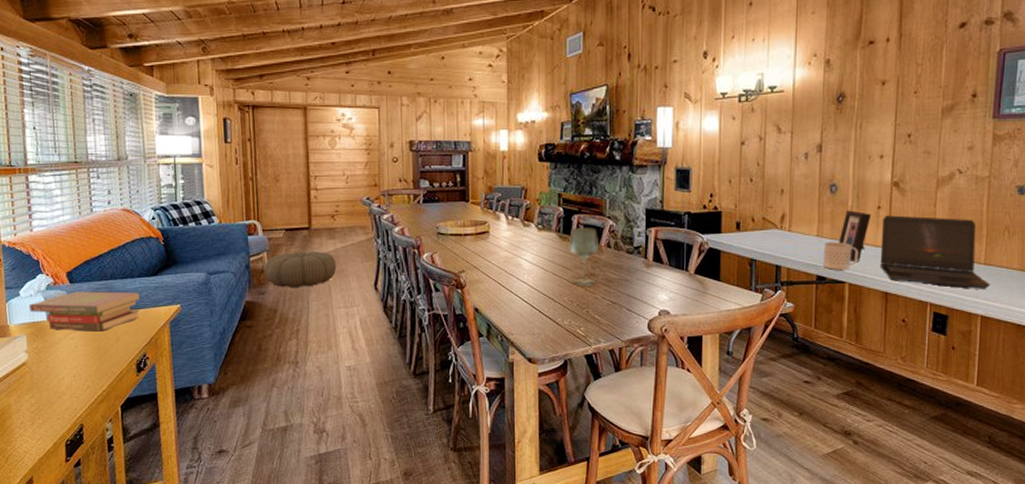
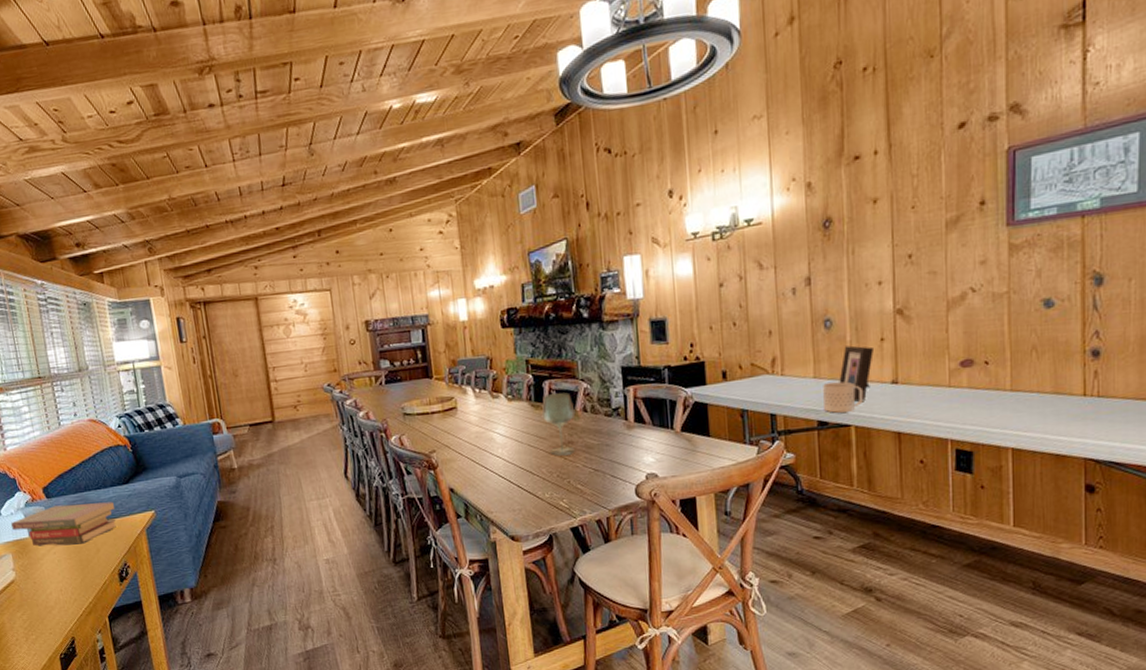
pouf: present [263,251,337,287] -> none [231,444,305,484]
laptop computer: present [880,215,990,290] -> none [887,342,1020,420]

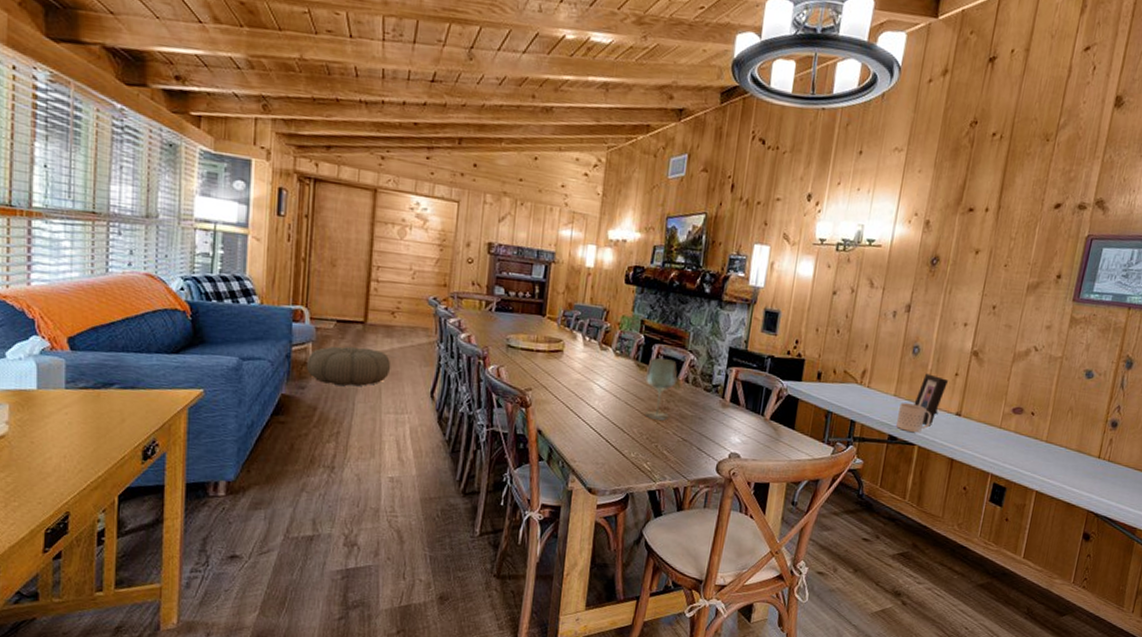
books: present [11,502,117,546] -> none [17,360,156,410]
pouf: none [231,444,305,484] -> present [306,346,391,386]

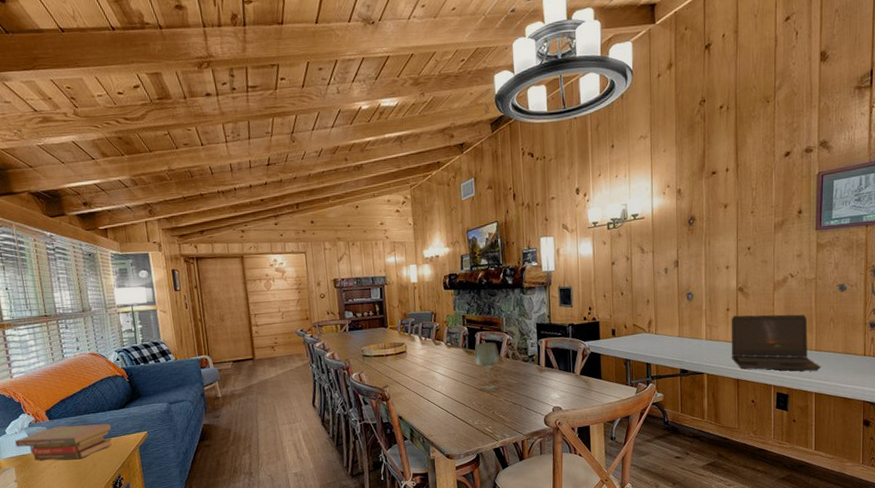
books: none [17,360,156,410] -> present [15,423,112,461]
pouf: present [306,346,391,386] -> none [216,377,280,411]
mug: present [895,403,932,434] -> none [684,340,714,364]
picture frame: present [914,373,949,425] -> none [696,313,723,355]
laptop computer: none [949,383,1049,467] -> present [731,314,821,372]

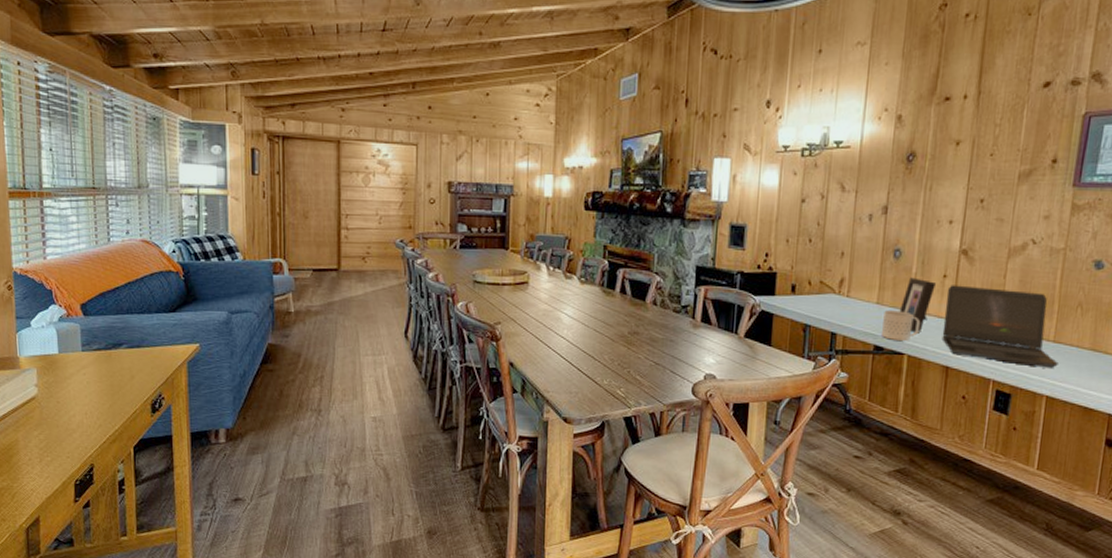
books: present [15,423,112,461] -> none [41,324,158,368]
wine glass: present [473,342,500,392] -> none [611,283,645,345]
mug: none [684,340,714,364] -> present [880,310,921,342]
picture frame: none [696,313,723,355] -> present [899,277,937,332]

